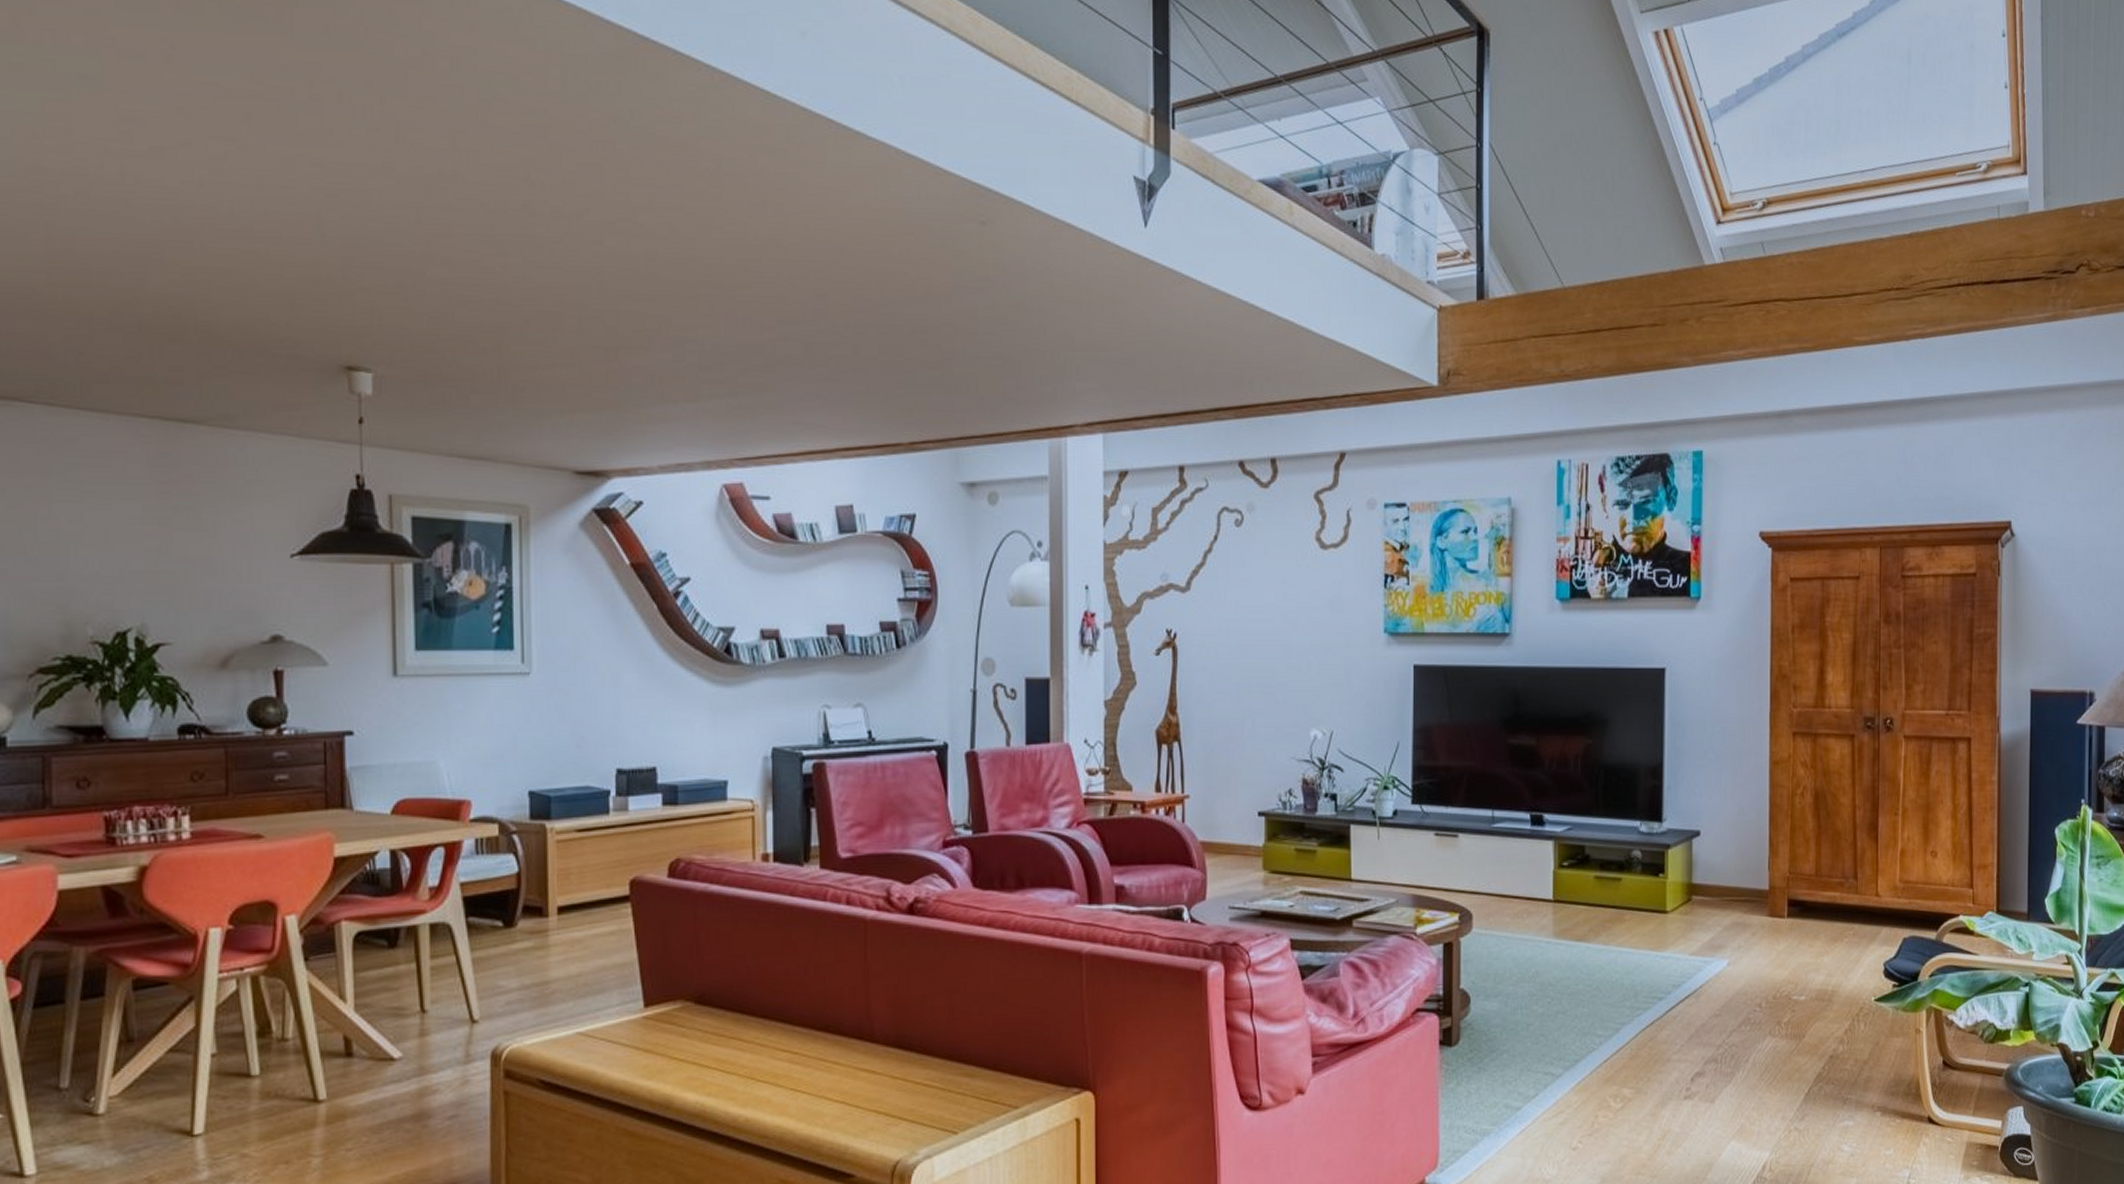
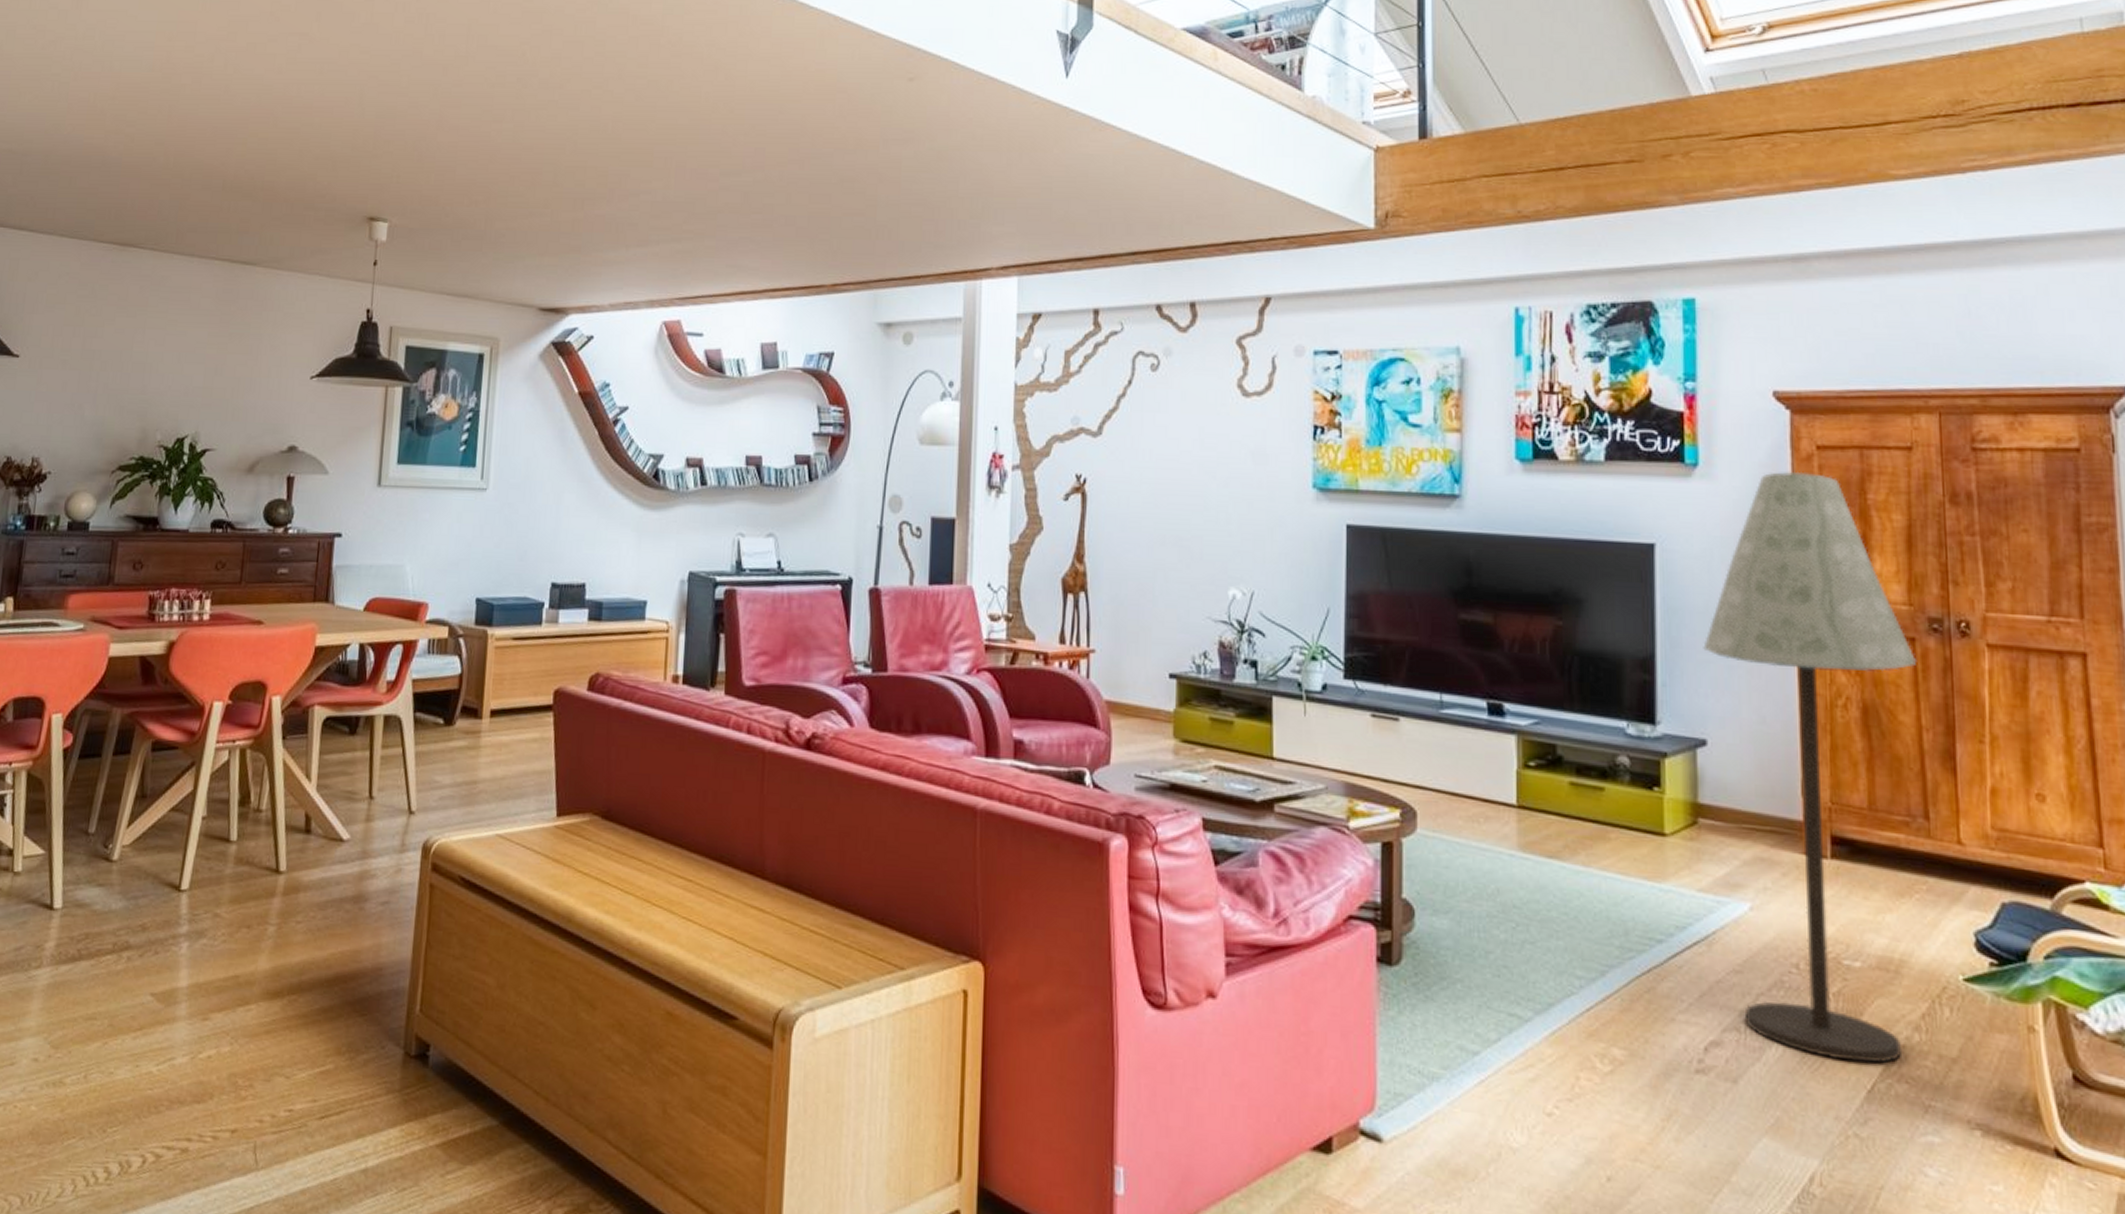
floor lamp: none [1700,600,1855,1074] -> present [1703,471,1918,1064]

